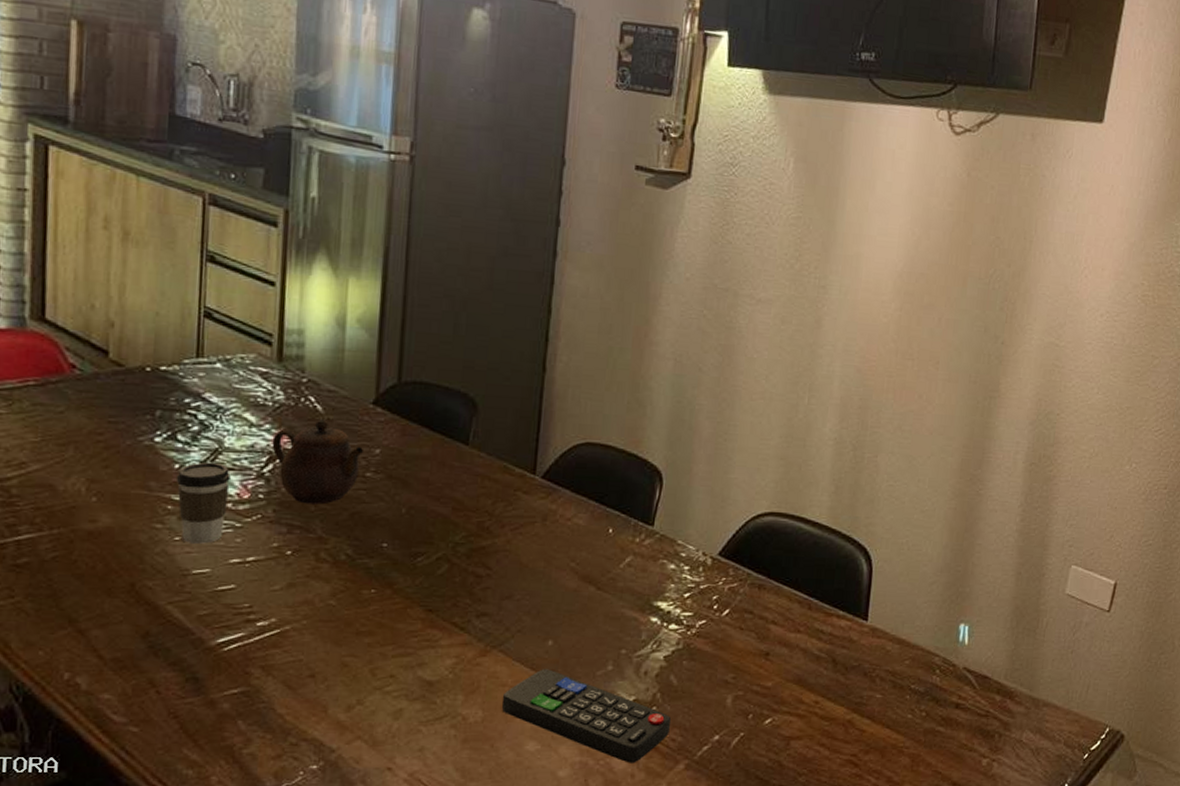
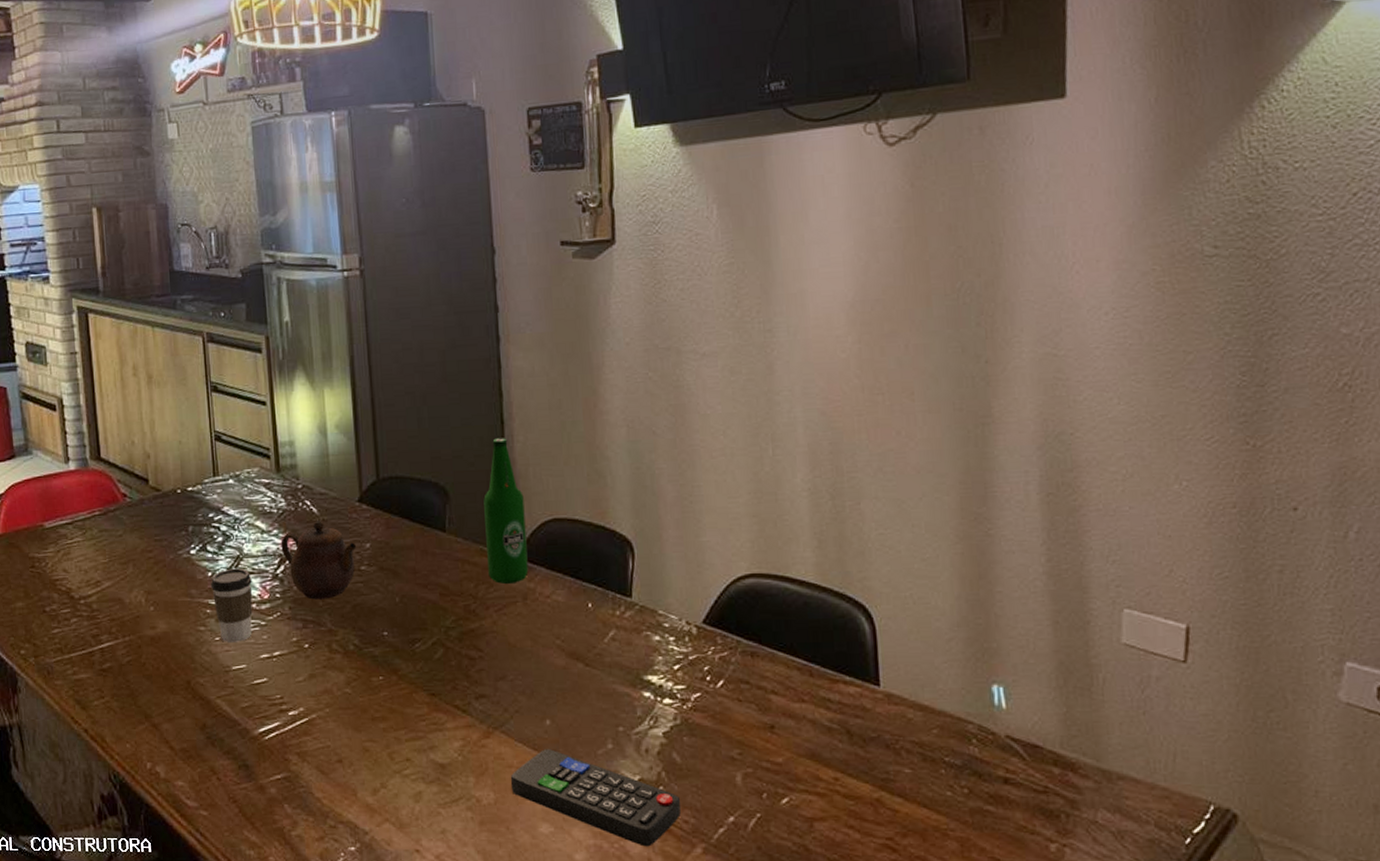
beer bottle: none [509,355,558,504] -> present [483,438,529,585]

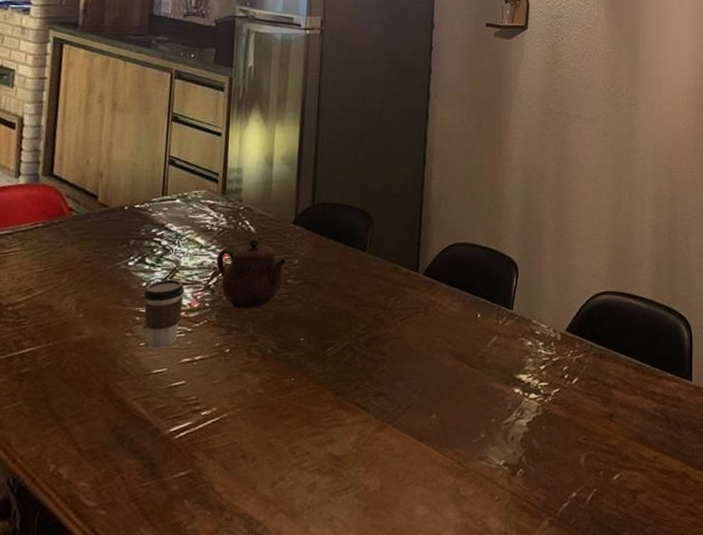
beer bottle: present [483,438,529,585] -> none [398,175,435,298]
remote control: present [510,749,682,847] -> none [396,440,536,523]

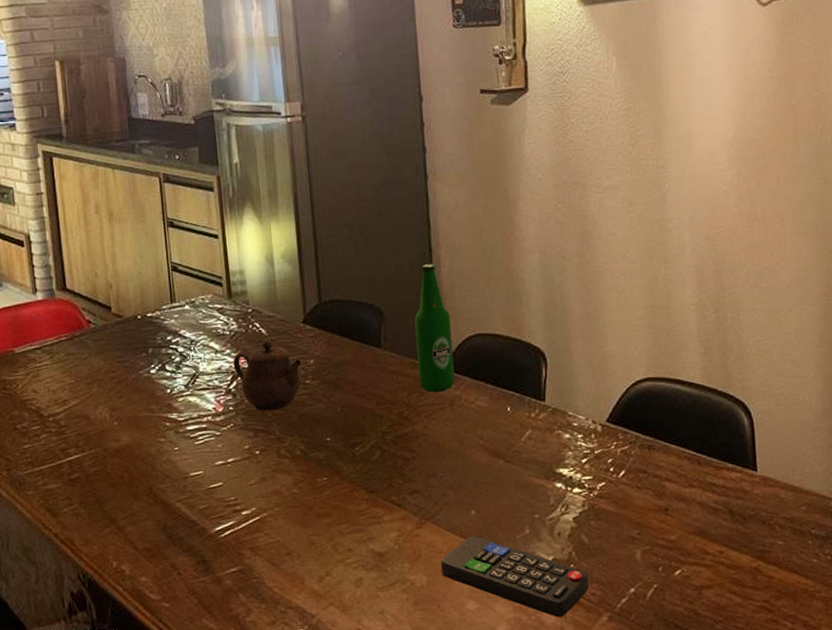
coffee cup: present [143,279,185,348] -> none [169,385,208,452]
remote control: none [396,440,536,523] -> present [440,536,590,618]
beer bottle: none [398,175,435,298] -> present [414,264,455,393]

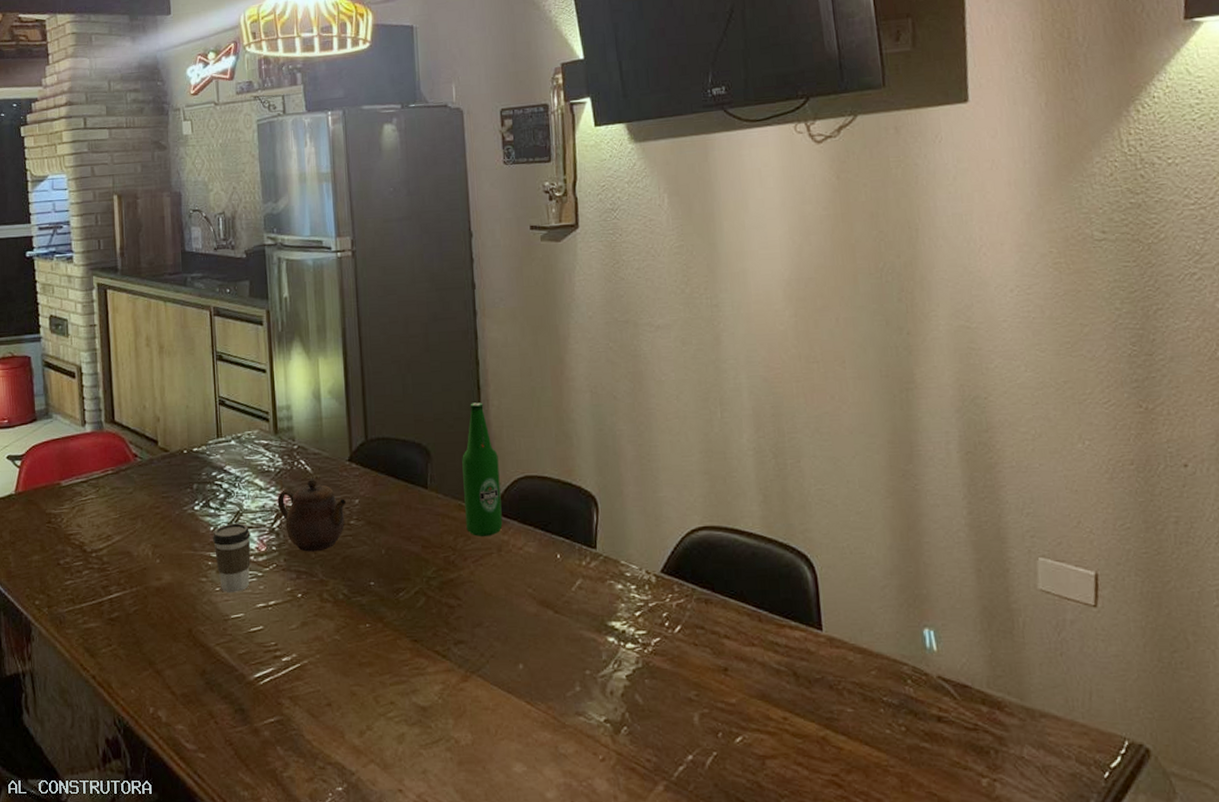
coffee cup: none [169,385,208,452] -> present [212,523,251,592]
remote control: present [440,536,590,618] -> none [486,692,644,785]

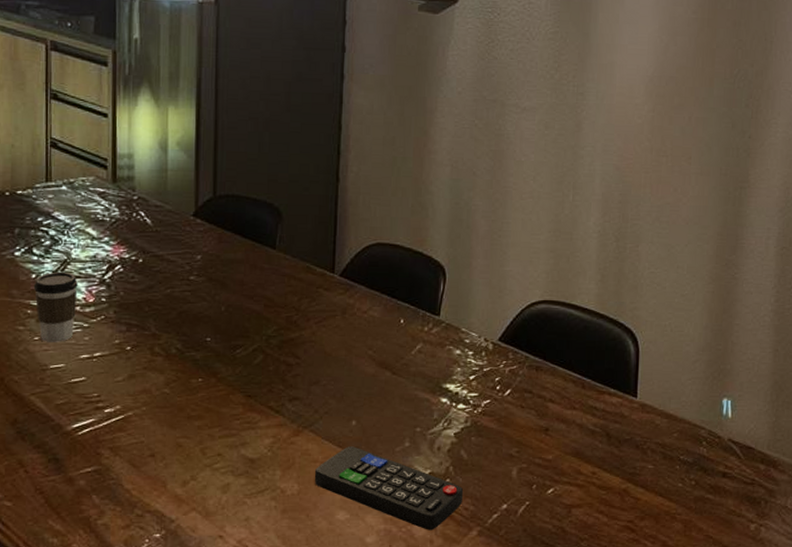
teapot: present [277,478,347,552] -> none [111,231,188,305]
beer bottle: present [462,402,503,537] -> none [312,167,352,300]
remote control: none [486,692,644,785] -> present [314,446,464,530]

